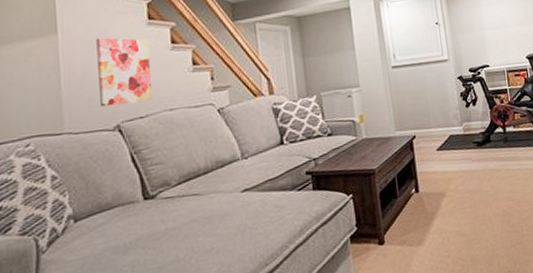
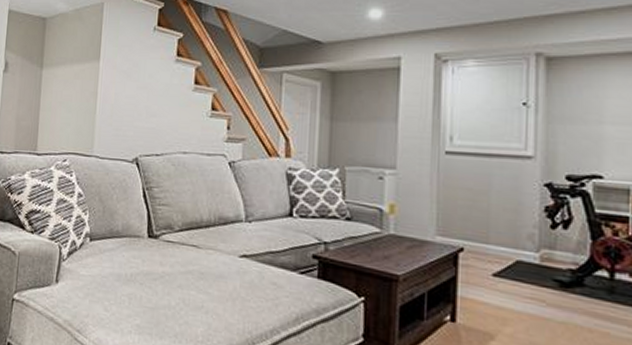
wall art: present [96,37,153,107] -> none [125,69,174,140]

